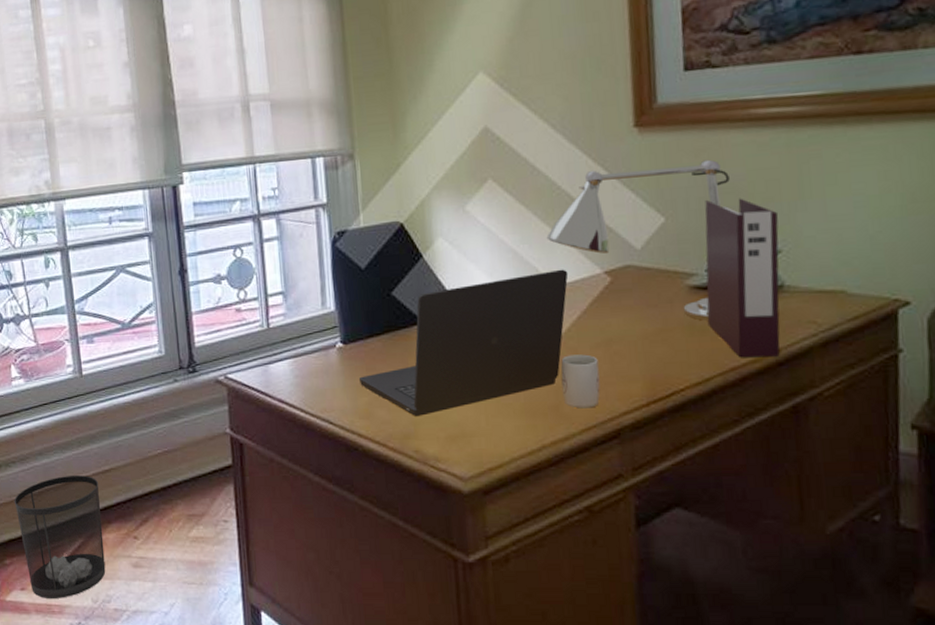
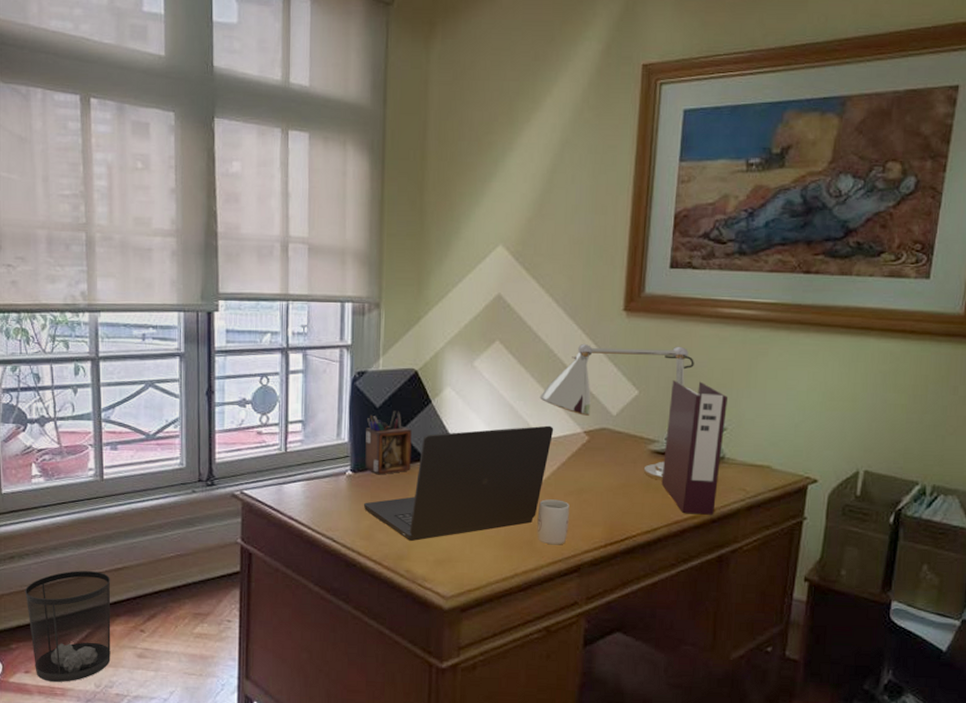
desk organizer: none [353,270,408,345] -> present [365,410,412,475]

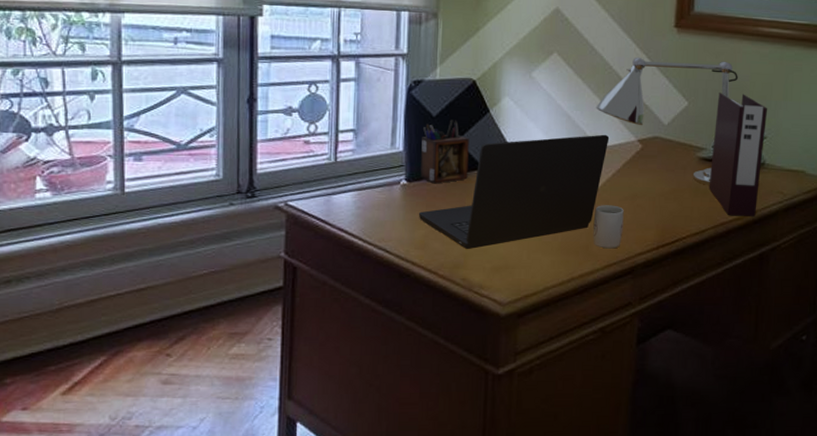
waste bin: present [24,571,111,682] -> none [23,293,132,418]

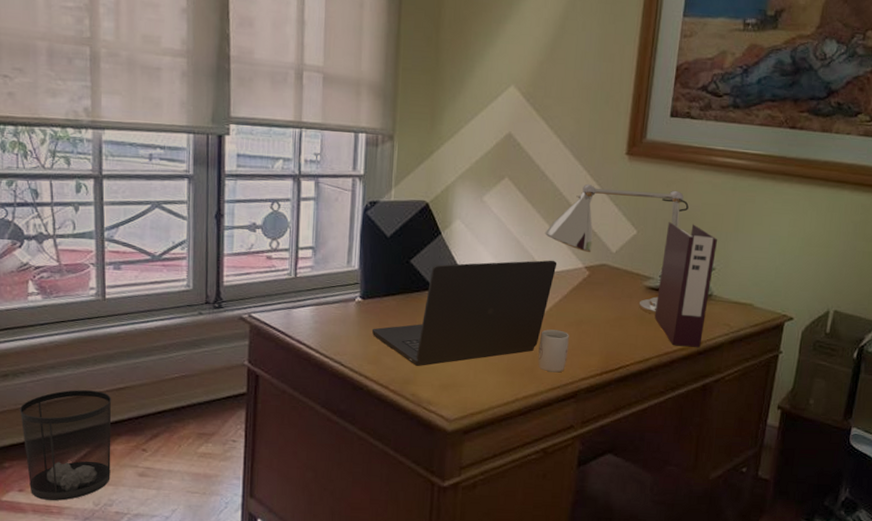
waste bin: none [23,293,132,418] -> present [19,390,112,501]
desk organizer: present [420,119,469,184] -> none [374,240,421,302]

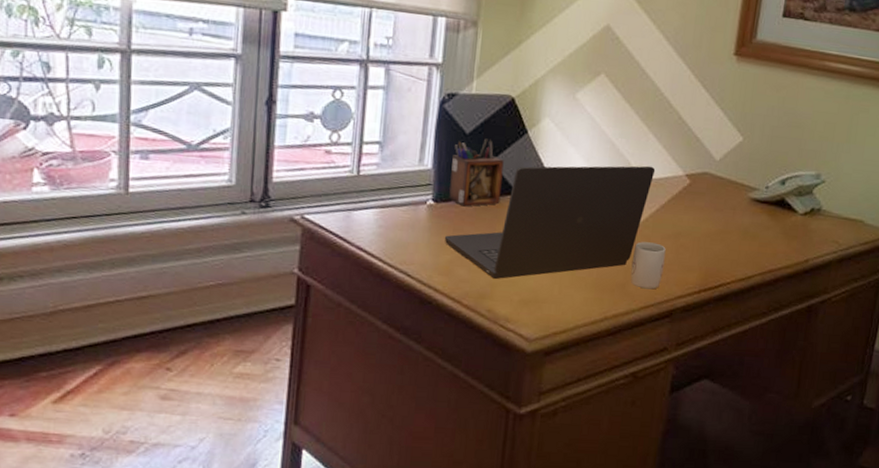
waste bin: present [19,390,112,501] -> none [14,297,132,427]
desk organizer: none [374,240,421,302] -> present [449,138,504,207]
desk lamp: present [545,183,689,315] -> none [643,84,799,229]
binder: present [654,222,717,348] -> none [758,129,828,266]

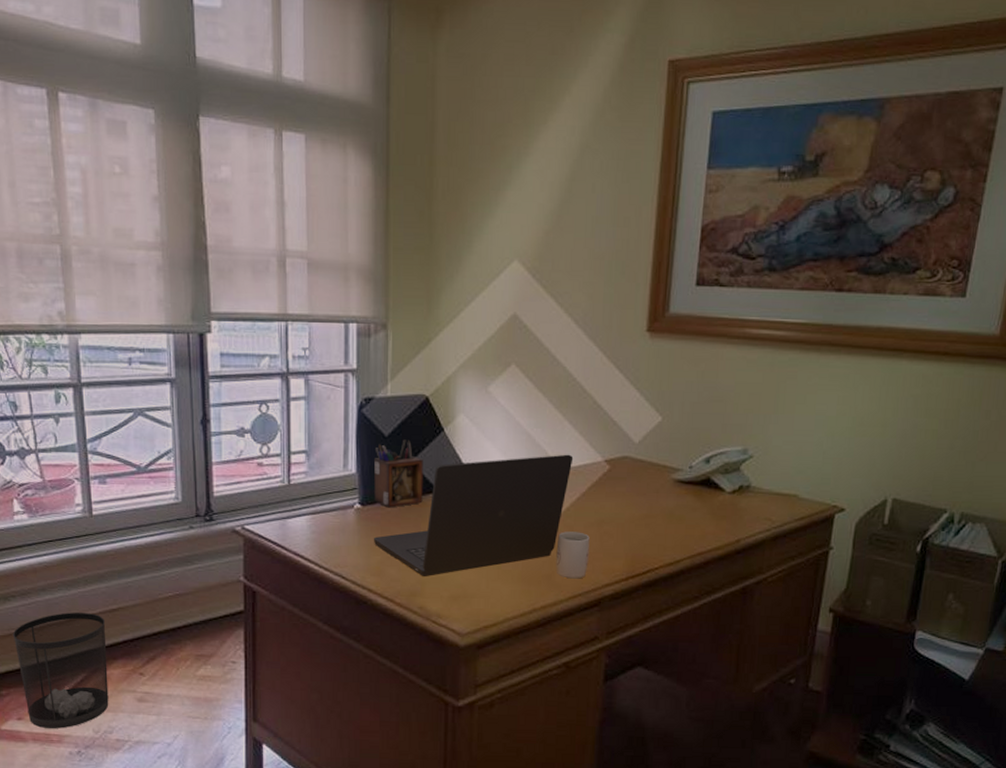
waste bin: none [14,297,132,427] -> present [12,612,109,728]

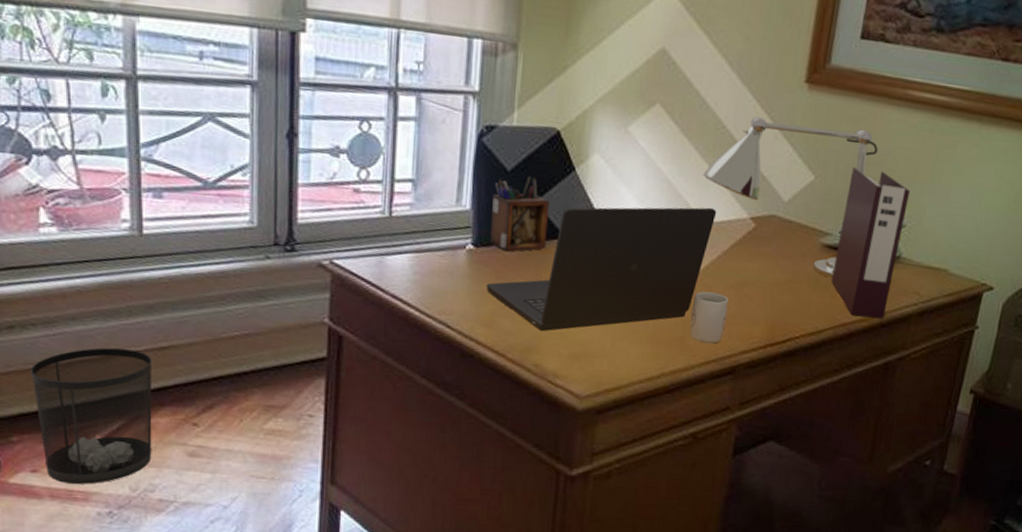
desk lamp: none [558,366,720,511] -> present [703,116,878,278]
binder: none [685,406,754,546] -> present [831,167,910,319]

